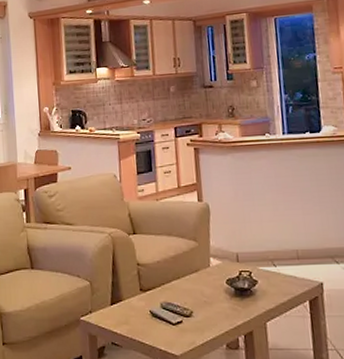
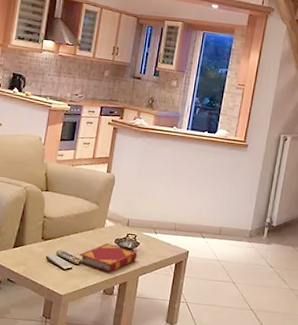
hardback book: none [187,286,259,321] -> present [78,243,138,273]

